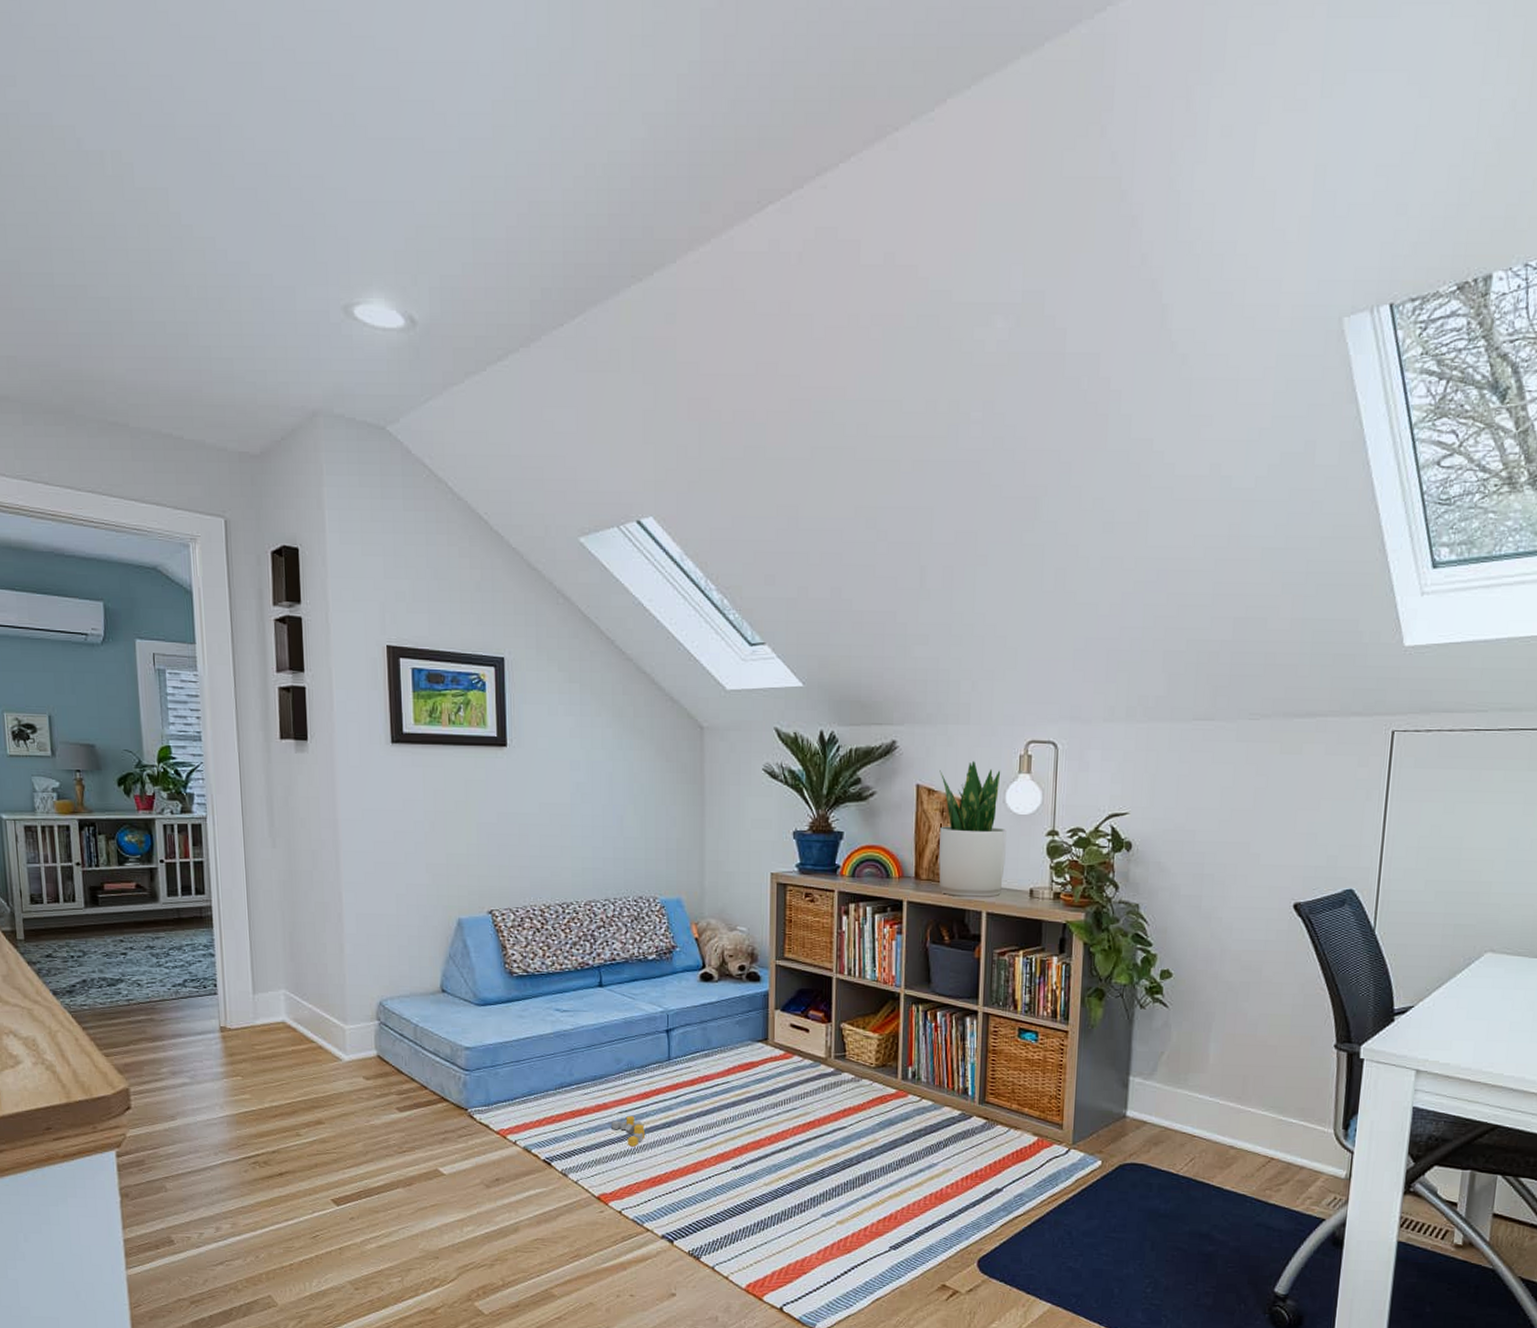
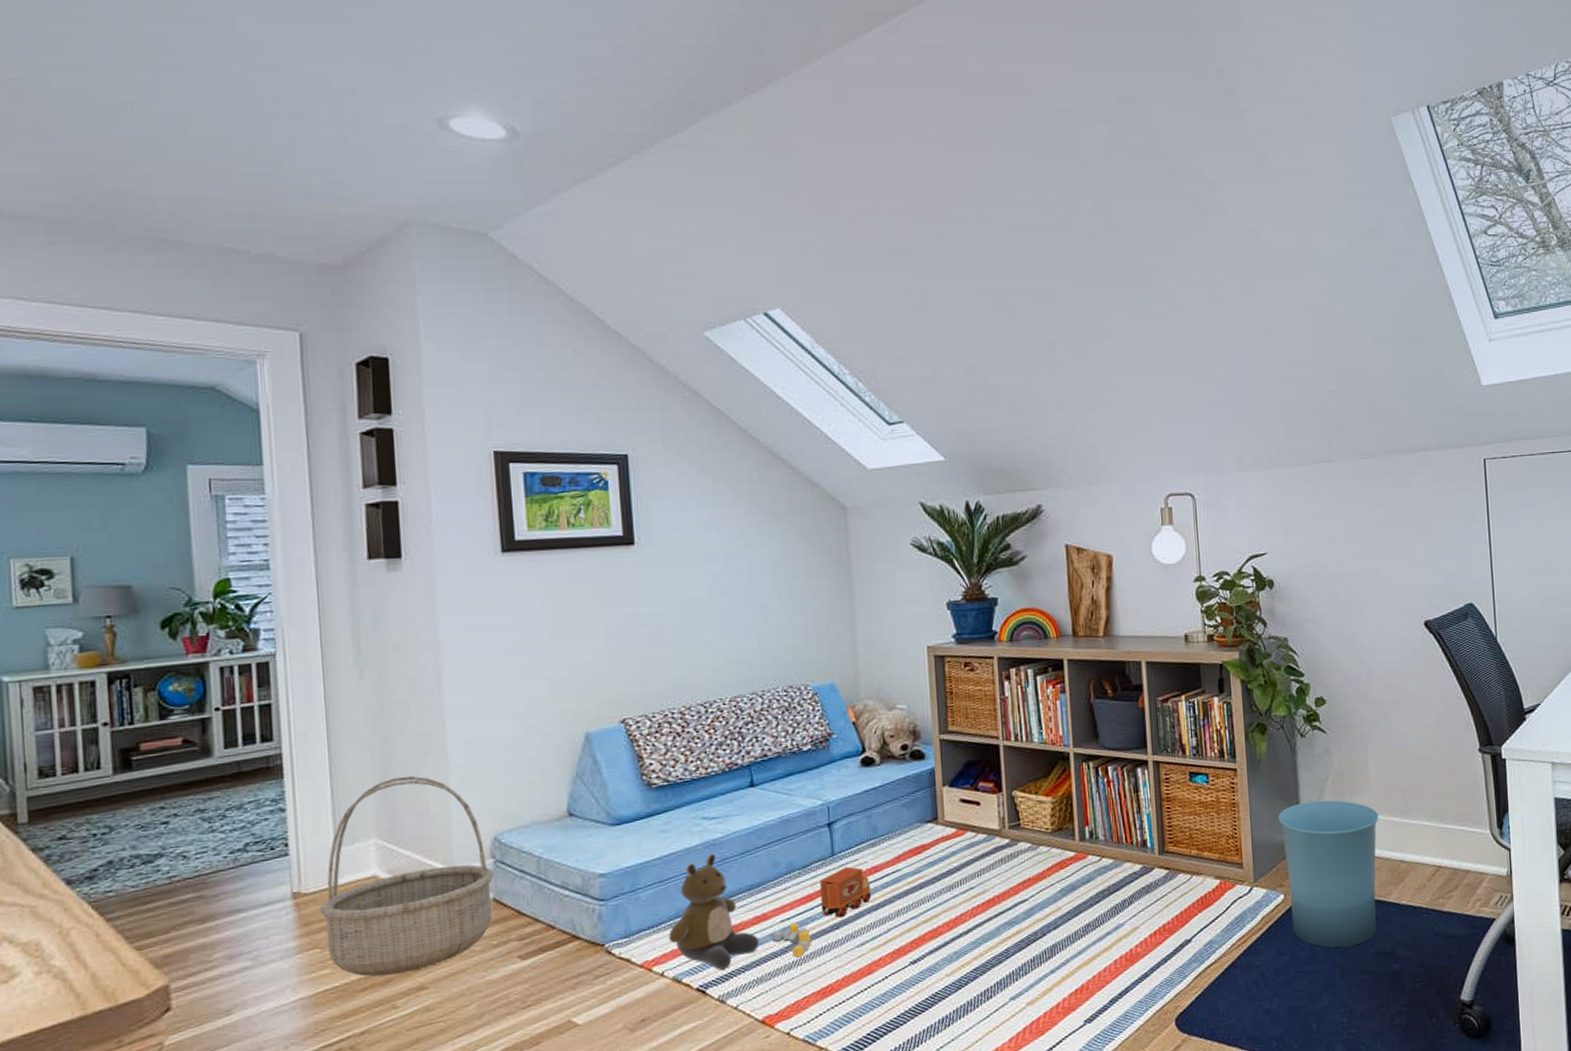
basket: none [240,938,378,1108] -> present [319,775,494,976]
bear: none [522,1043,599,1147] -> present [668,853,759,970]
toy truck: none [656,1072,702,1118] -> present [820,866,872,918]
planter: present [939,761,1007,897] -> none [1086,518,1159,650]
waste bin: none [1105,1074,1213,1222] -> present [1278,800,1379,948]

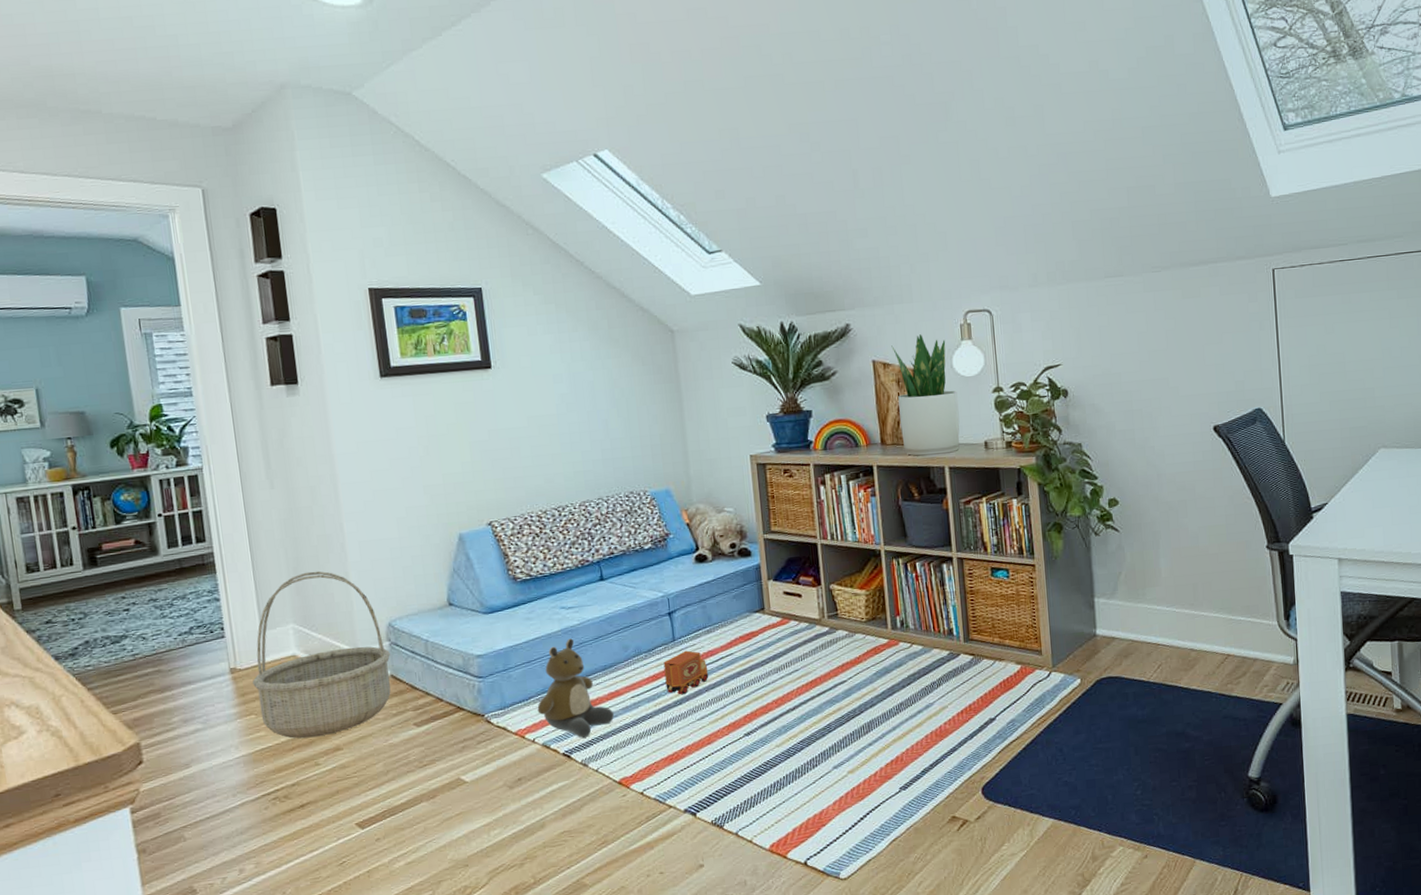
toy blocks: present [773,923,811,958] -> none [625,699,658,729]
planter: none [1086,518,1159,650] -> present [891,334,960,456]
waste bin: present [1278,800,1379,948] -> none [1074,593,1170,728]

